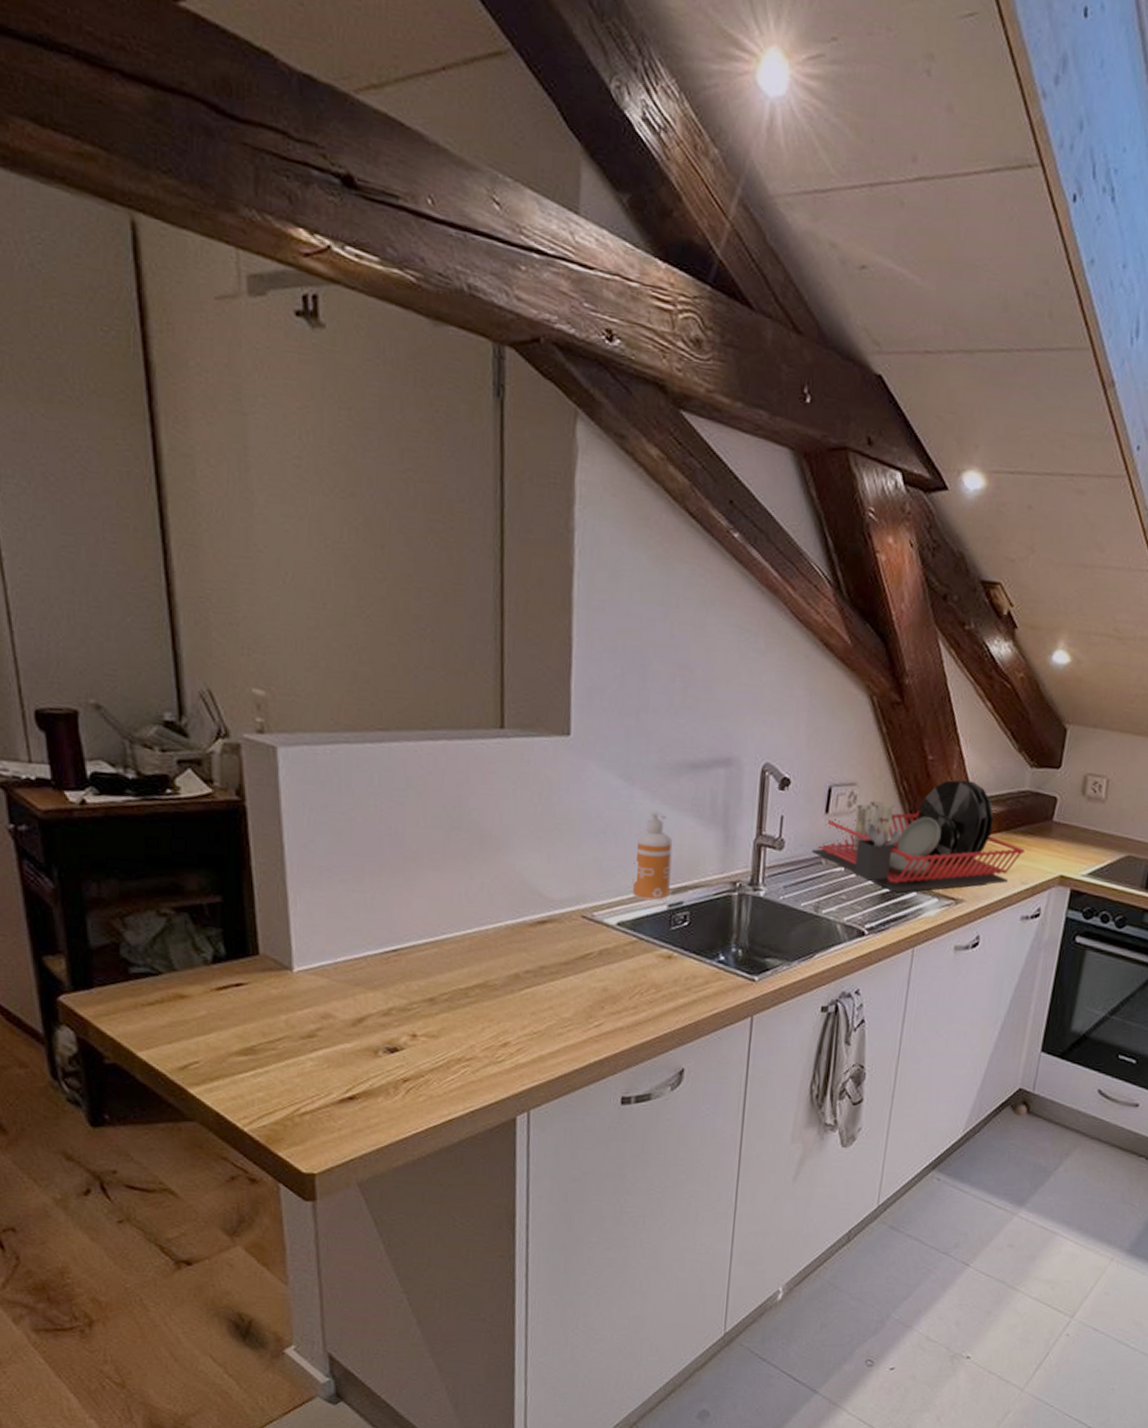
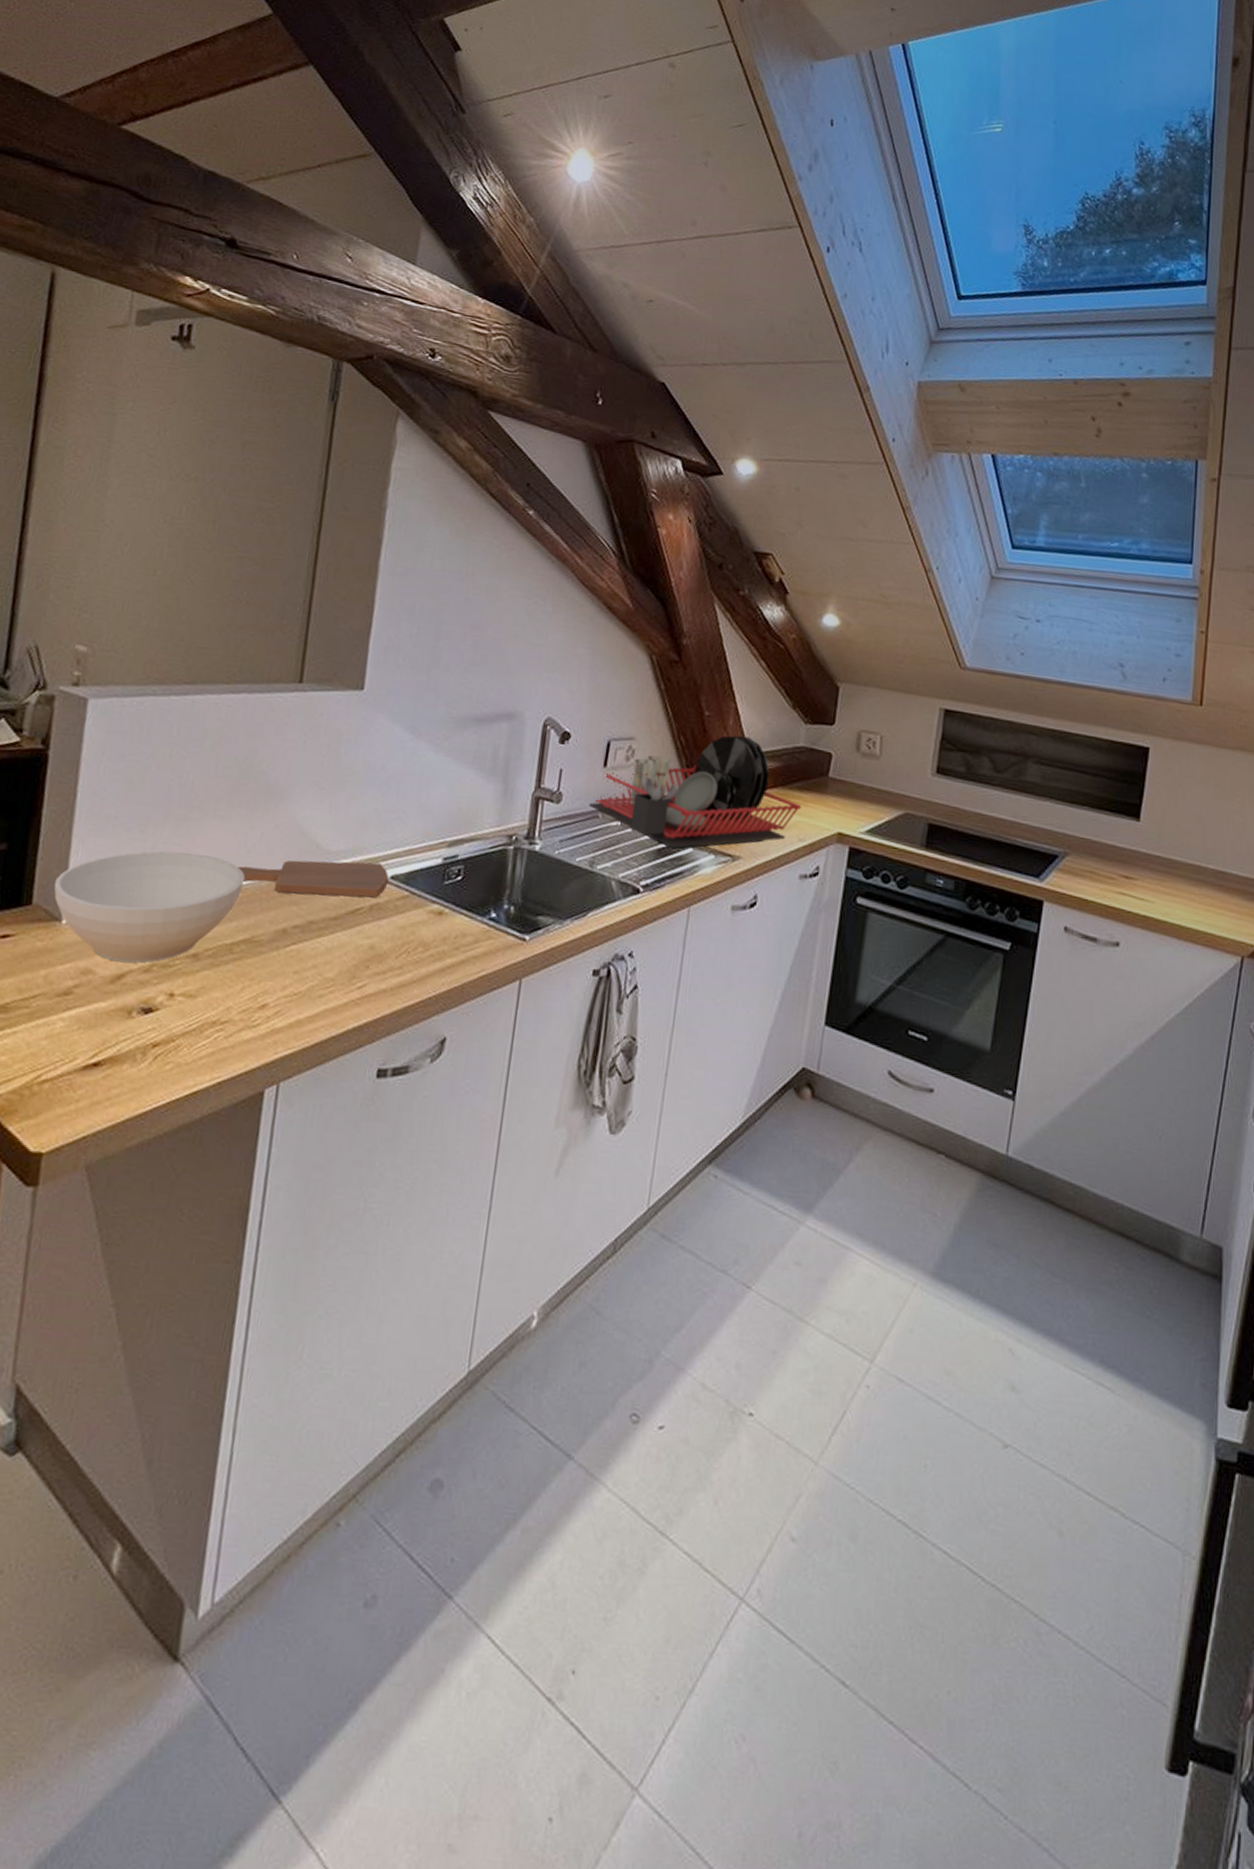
bowl: none [278,901,471,1008] -> present [54,851,245,963]
cutting board: none [462,908,615,944] -> present [238,860,389,898]
soap dispenser: present [632,811,673,902] -> none [409,763,453,855]

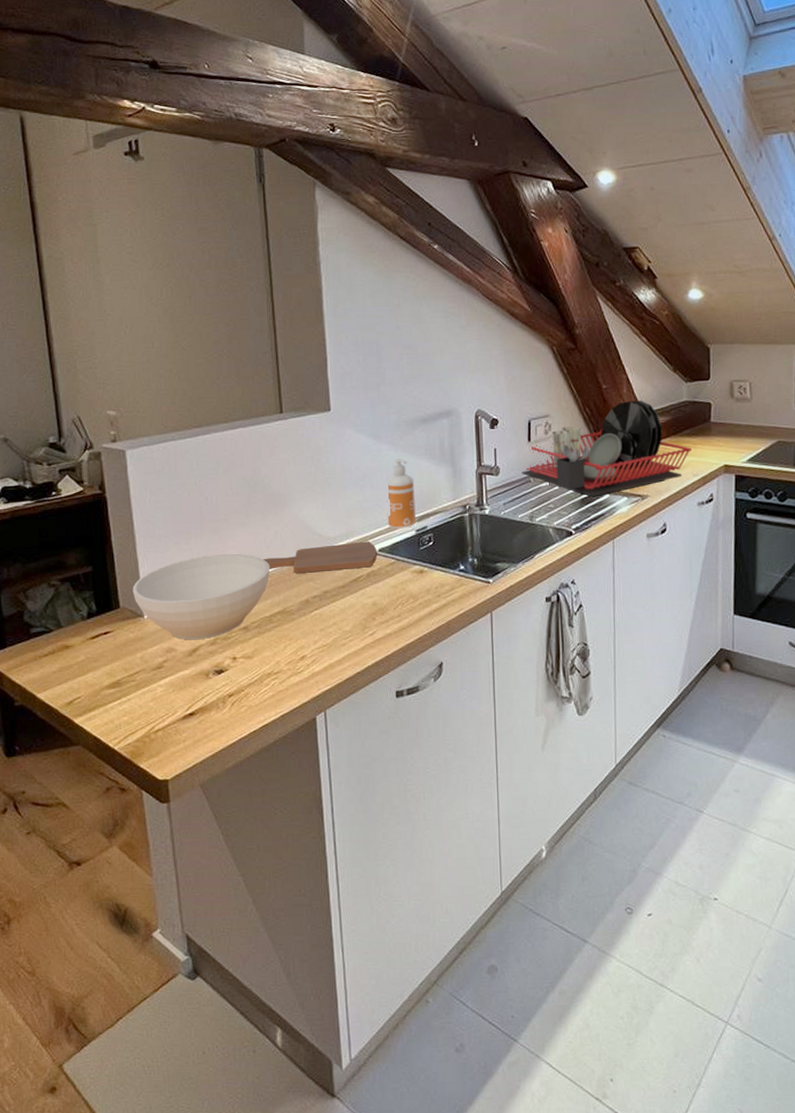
soap dispenser: none [409,763,453,855] -> present [386,459,416,529]

